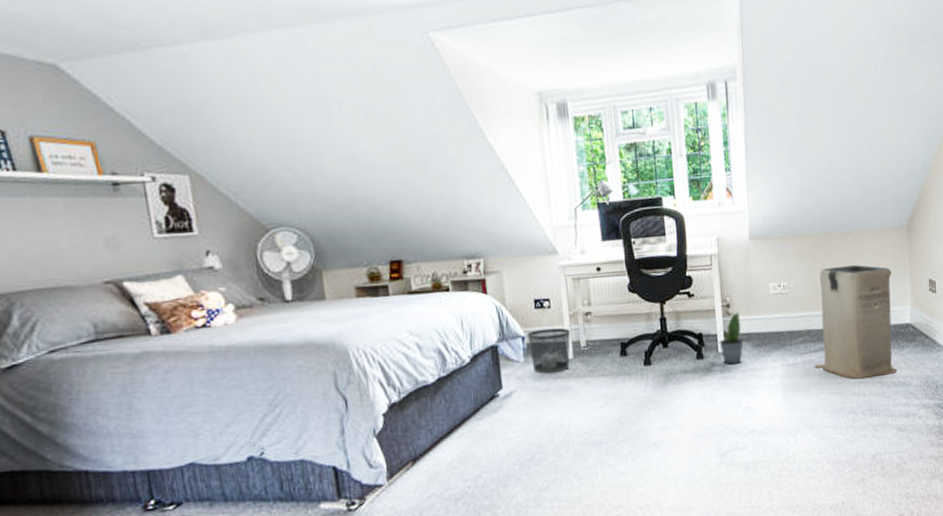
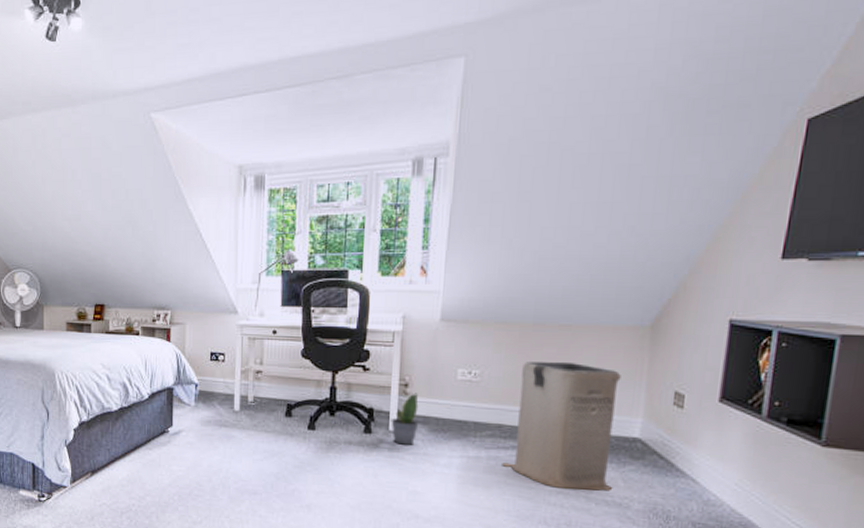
waste bin: present [527,327,571,375] -> none [200,379,240,421]

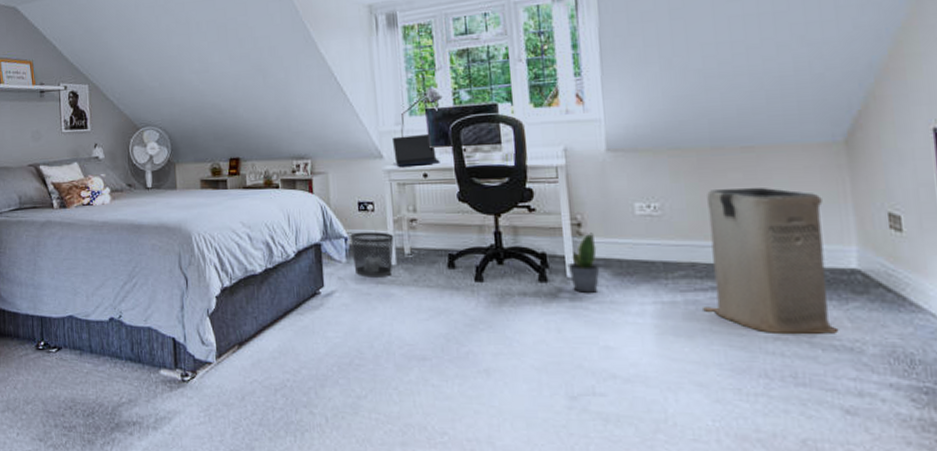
waste bin: none [200,379,240,421] -> present [350,232,394,278]
laptop: none [247,293,289,324] -> present [391,133,440,168]

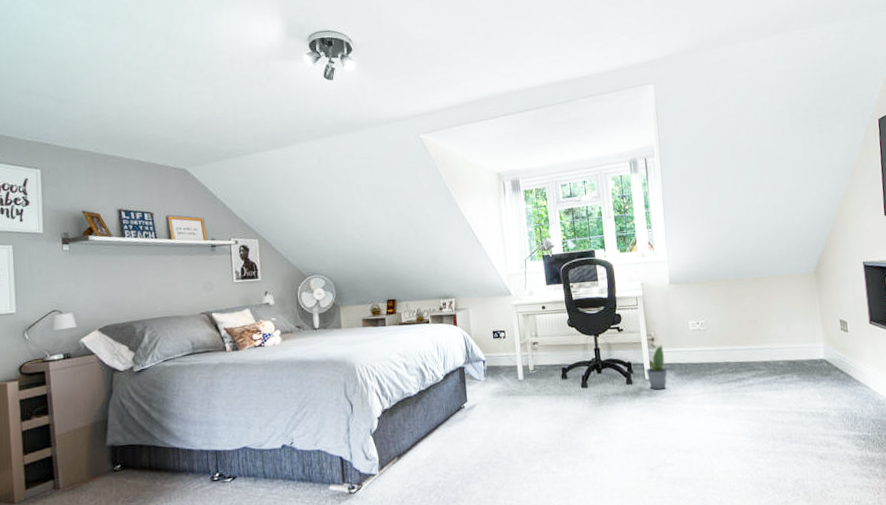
waste bin: present [350,232,394,278] -> none [487,354,521,392]
laptop: present [391,133,440,168] -> none [517,274,554,302]
laundry basket: present [703,187,838,334] -> none [734,306,814,408]

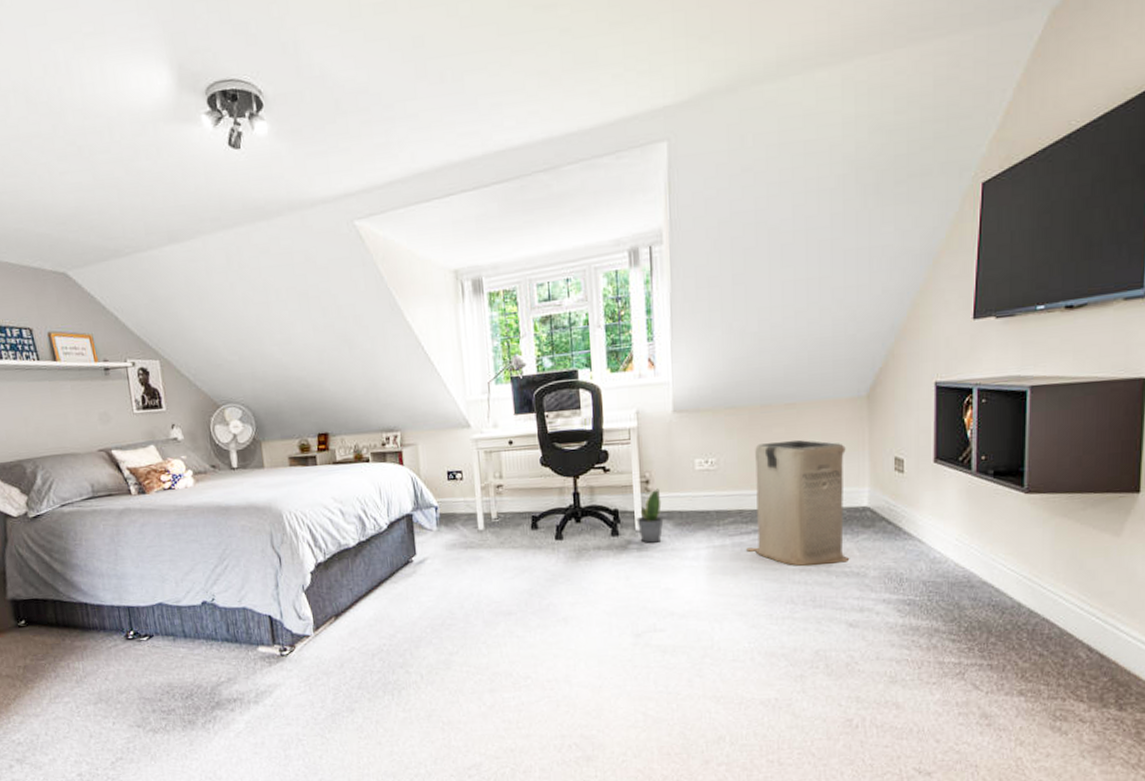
laundry basket: none [734,306,814,408] -> present [746,439,849,566]

